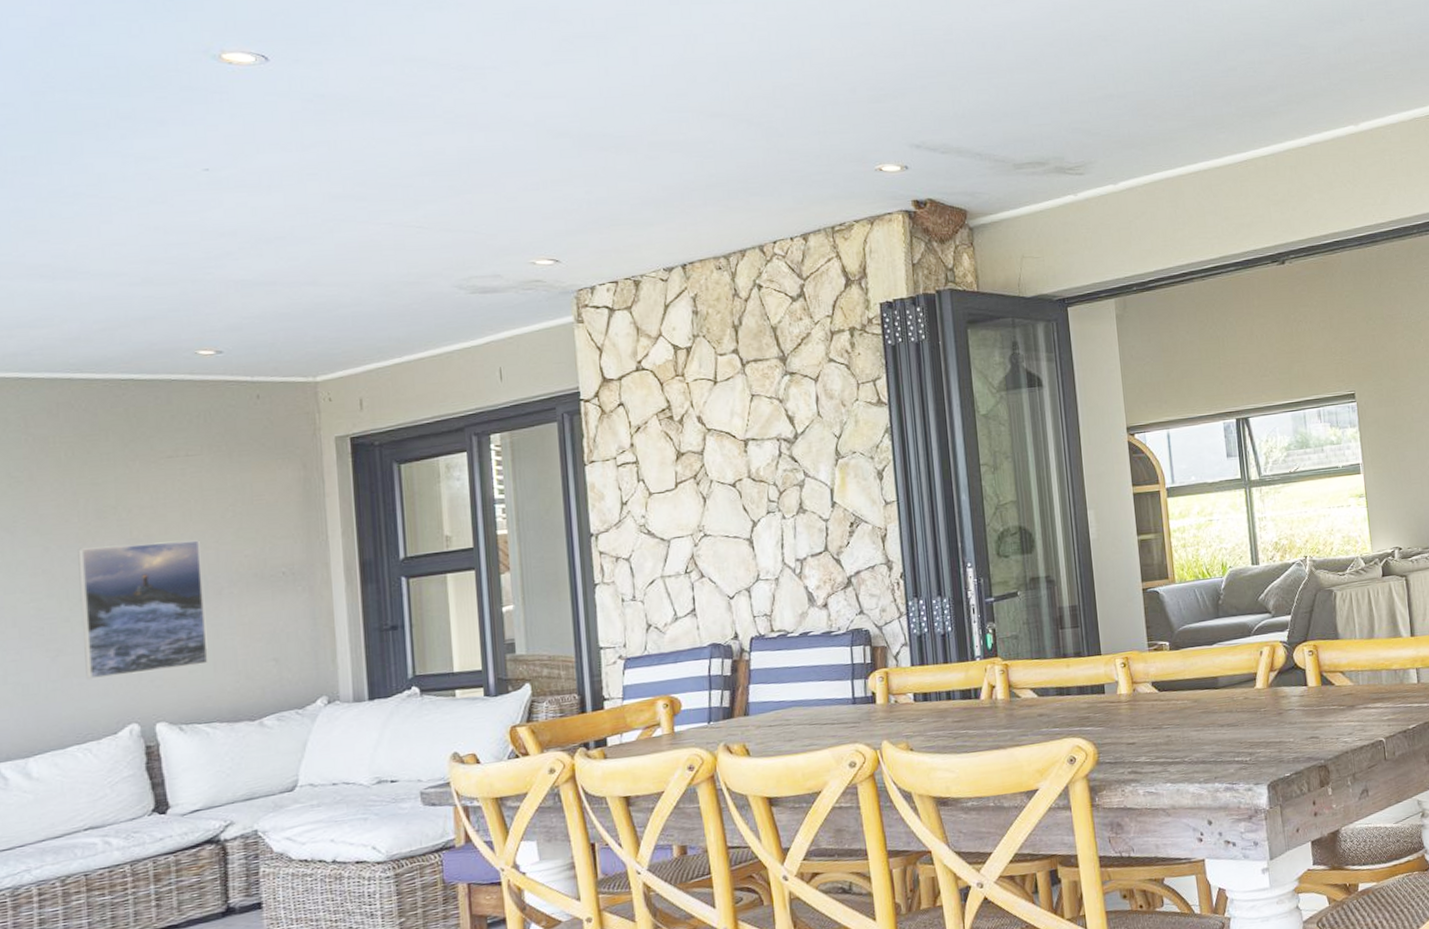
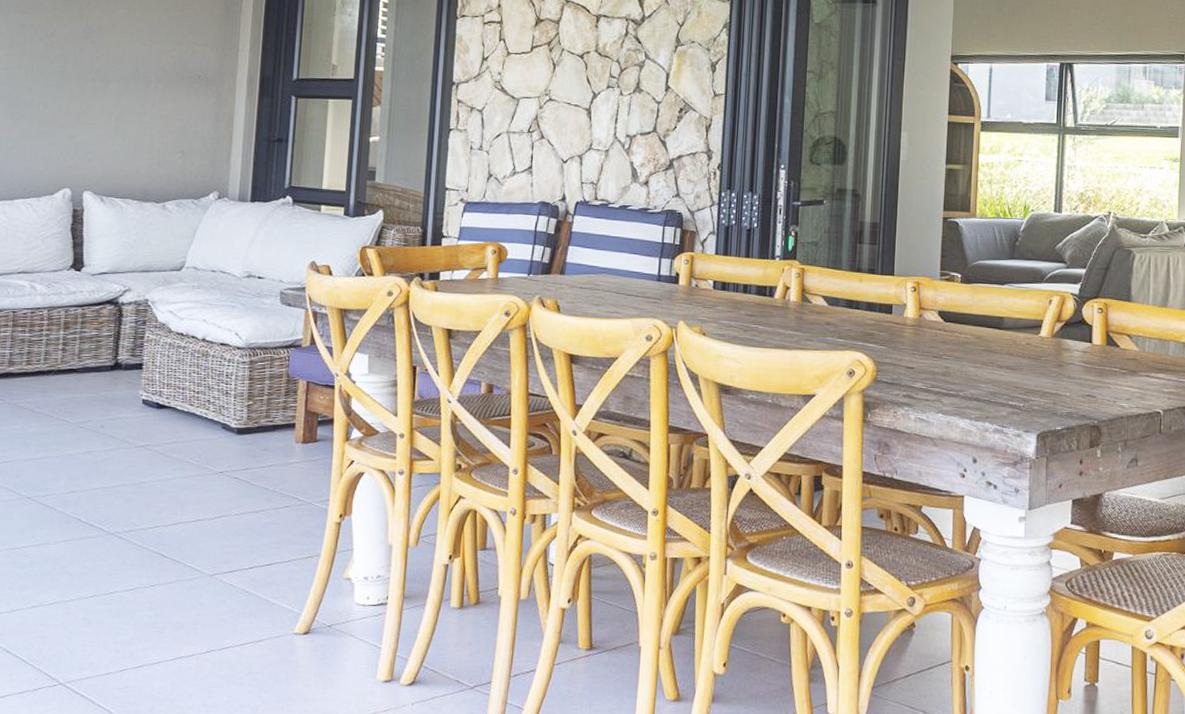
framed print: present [78,540,208,680] -> none [37,30,138,146]

